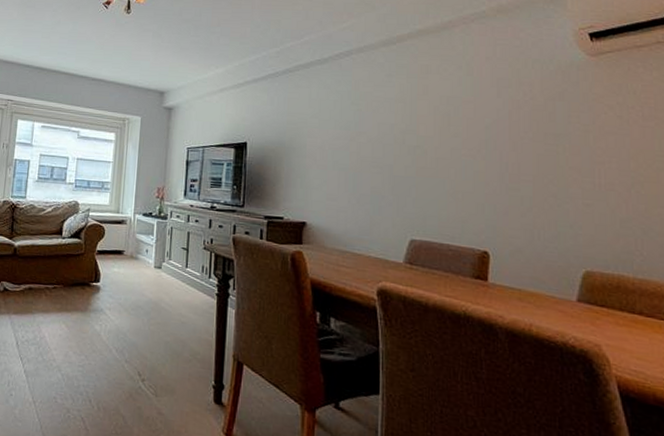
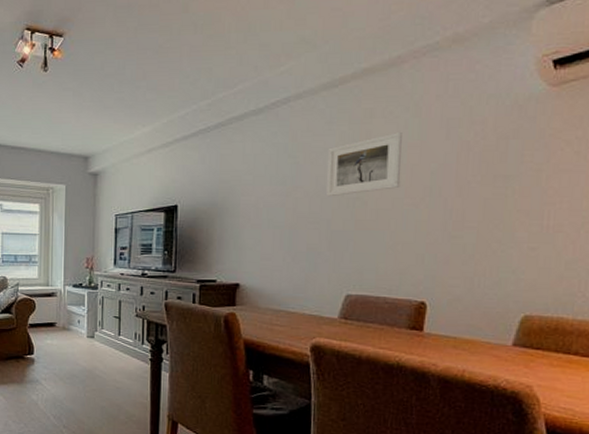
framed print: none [387,88,458,144] -> present [326,132,402,197]

